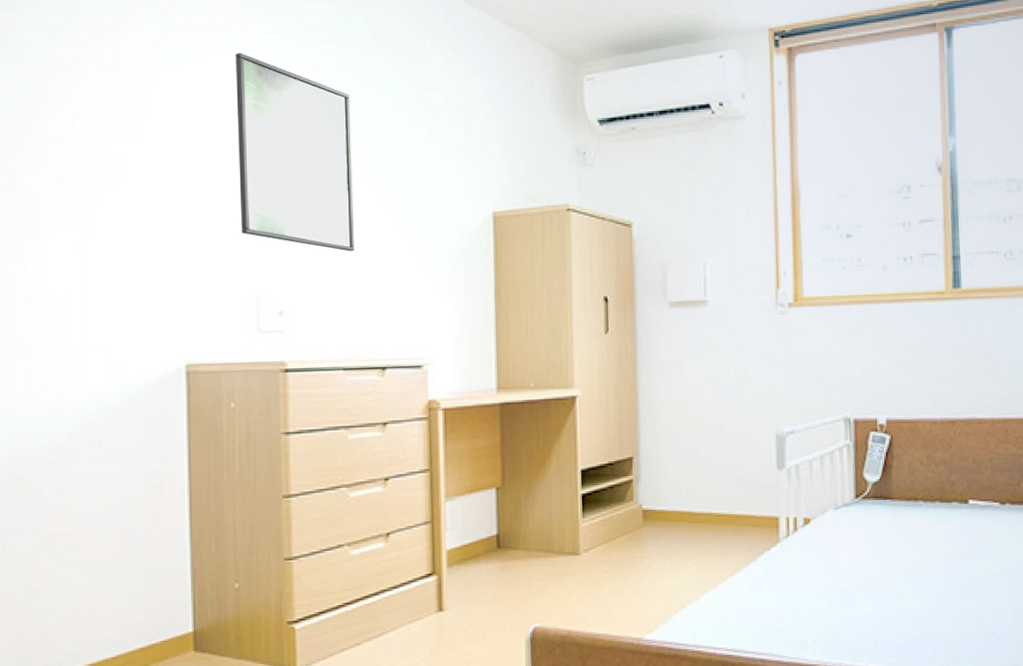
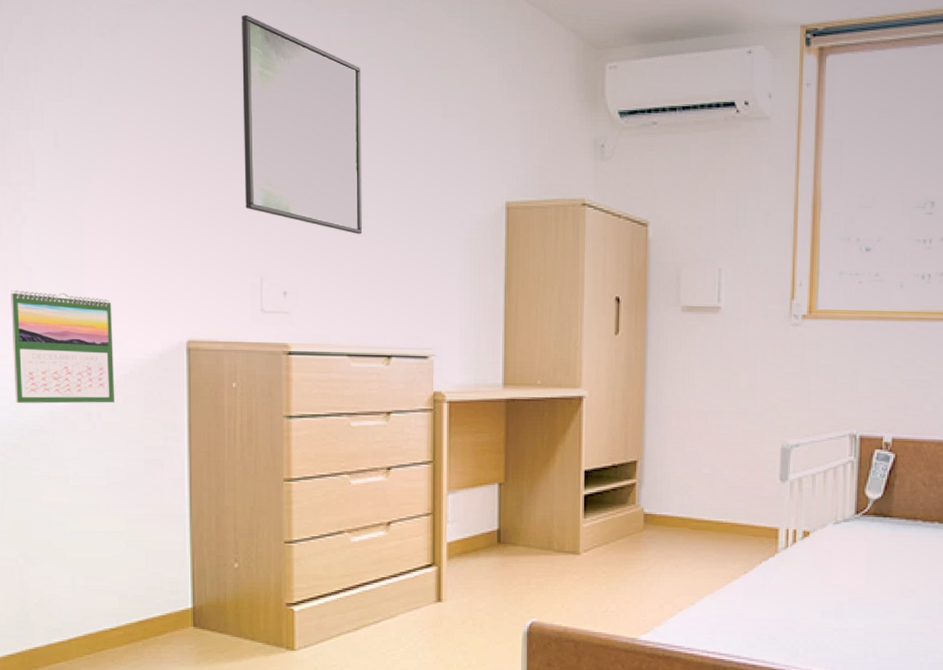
calendar: none [15,325,116,435] -> present [11,290,115,404]

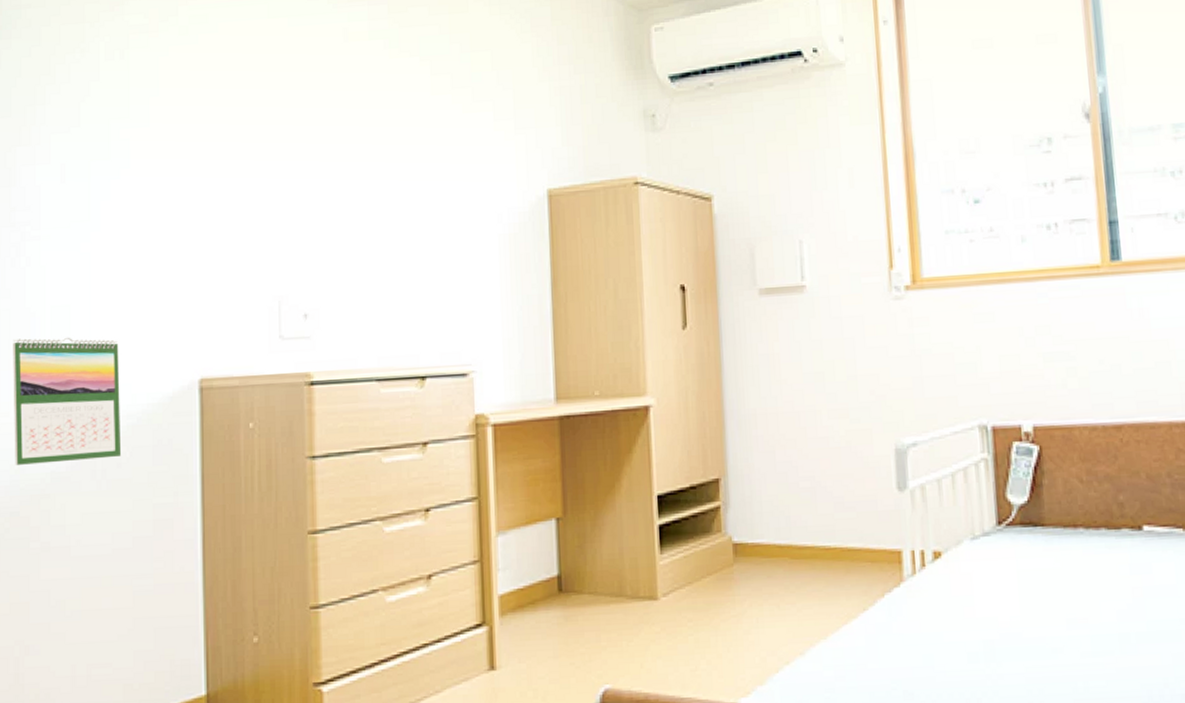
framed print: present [242,14,362,234] -> none [255,19,388,242]

